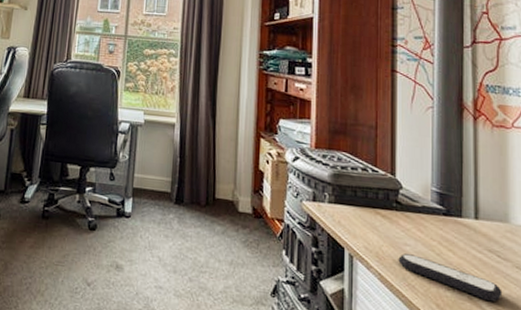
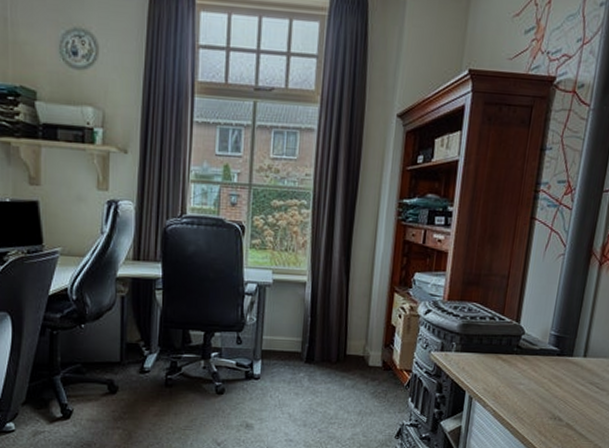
remote control: present [398,253,503,302] -> none [512,392,595,425]

